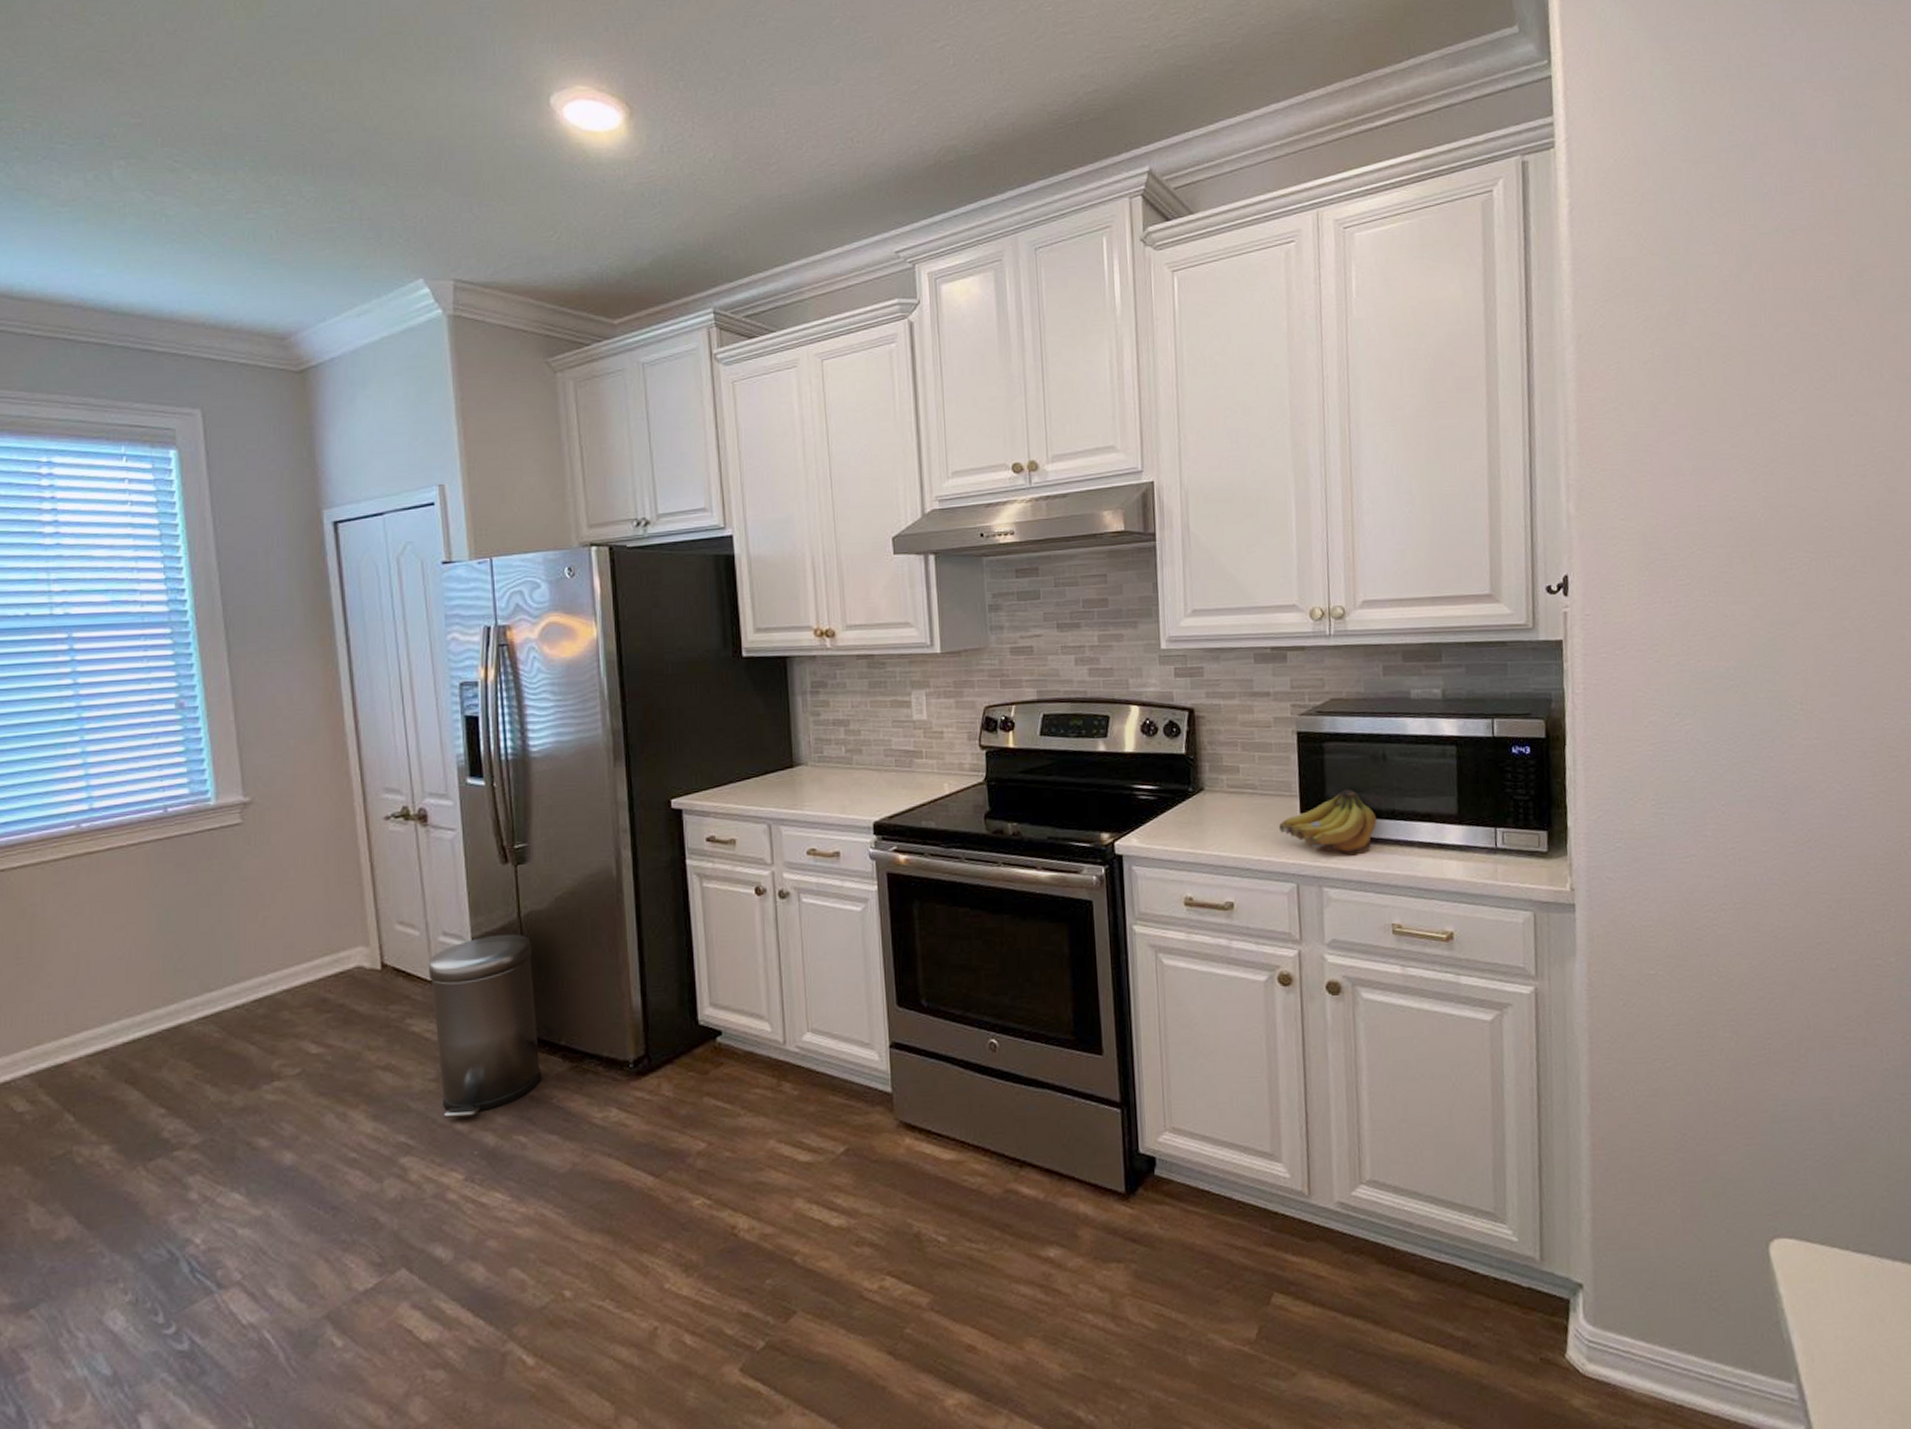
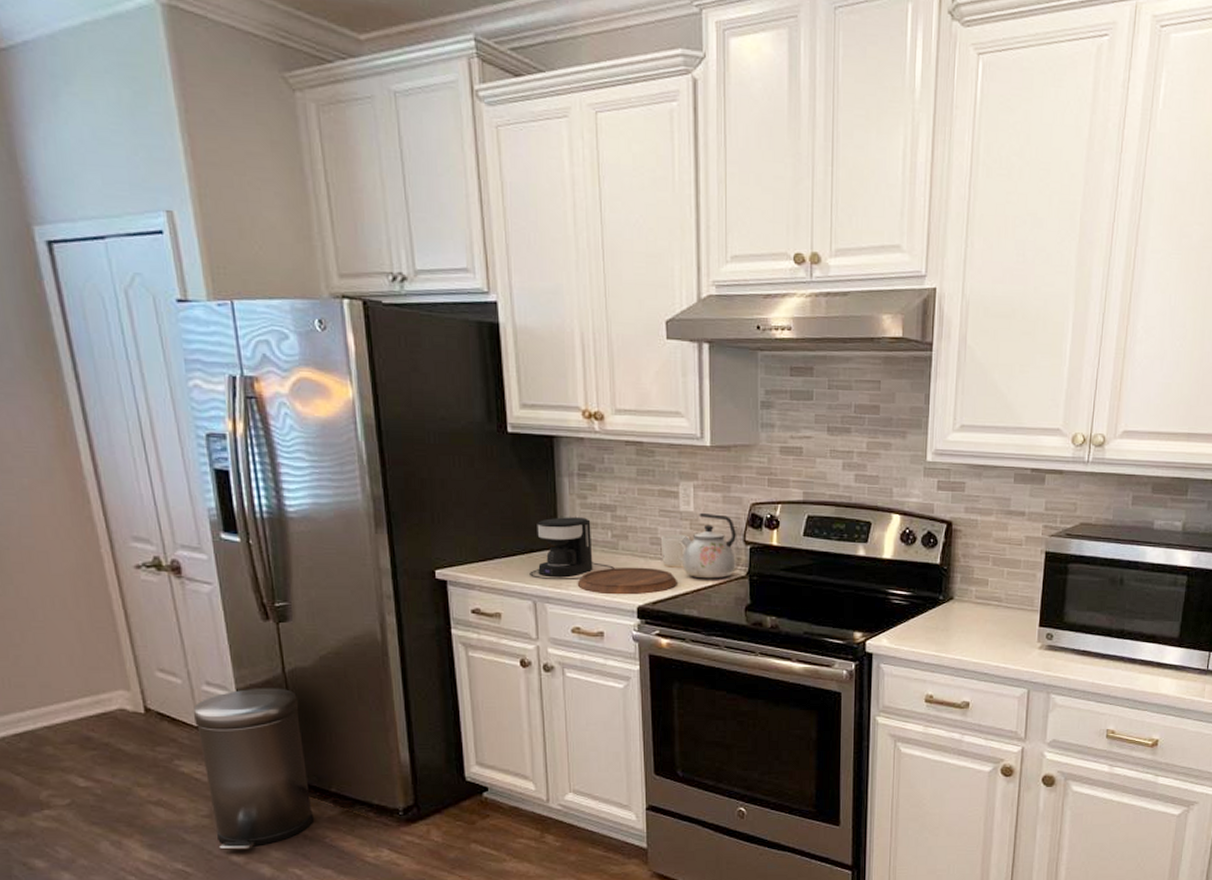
coffee maker: none [764,734,849,802] -> present [530,517,614,581]
cutting board: none [813,780,913,812] -> present [578,567,677,595]
mug: none [894,744,925,779] -> present [660,535,691,568]
kettle: none [915,719,974,788] -> present [681,512,737,579]
fruit: present [1278,789,1377,856] -> none [1017,608,1107,668]

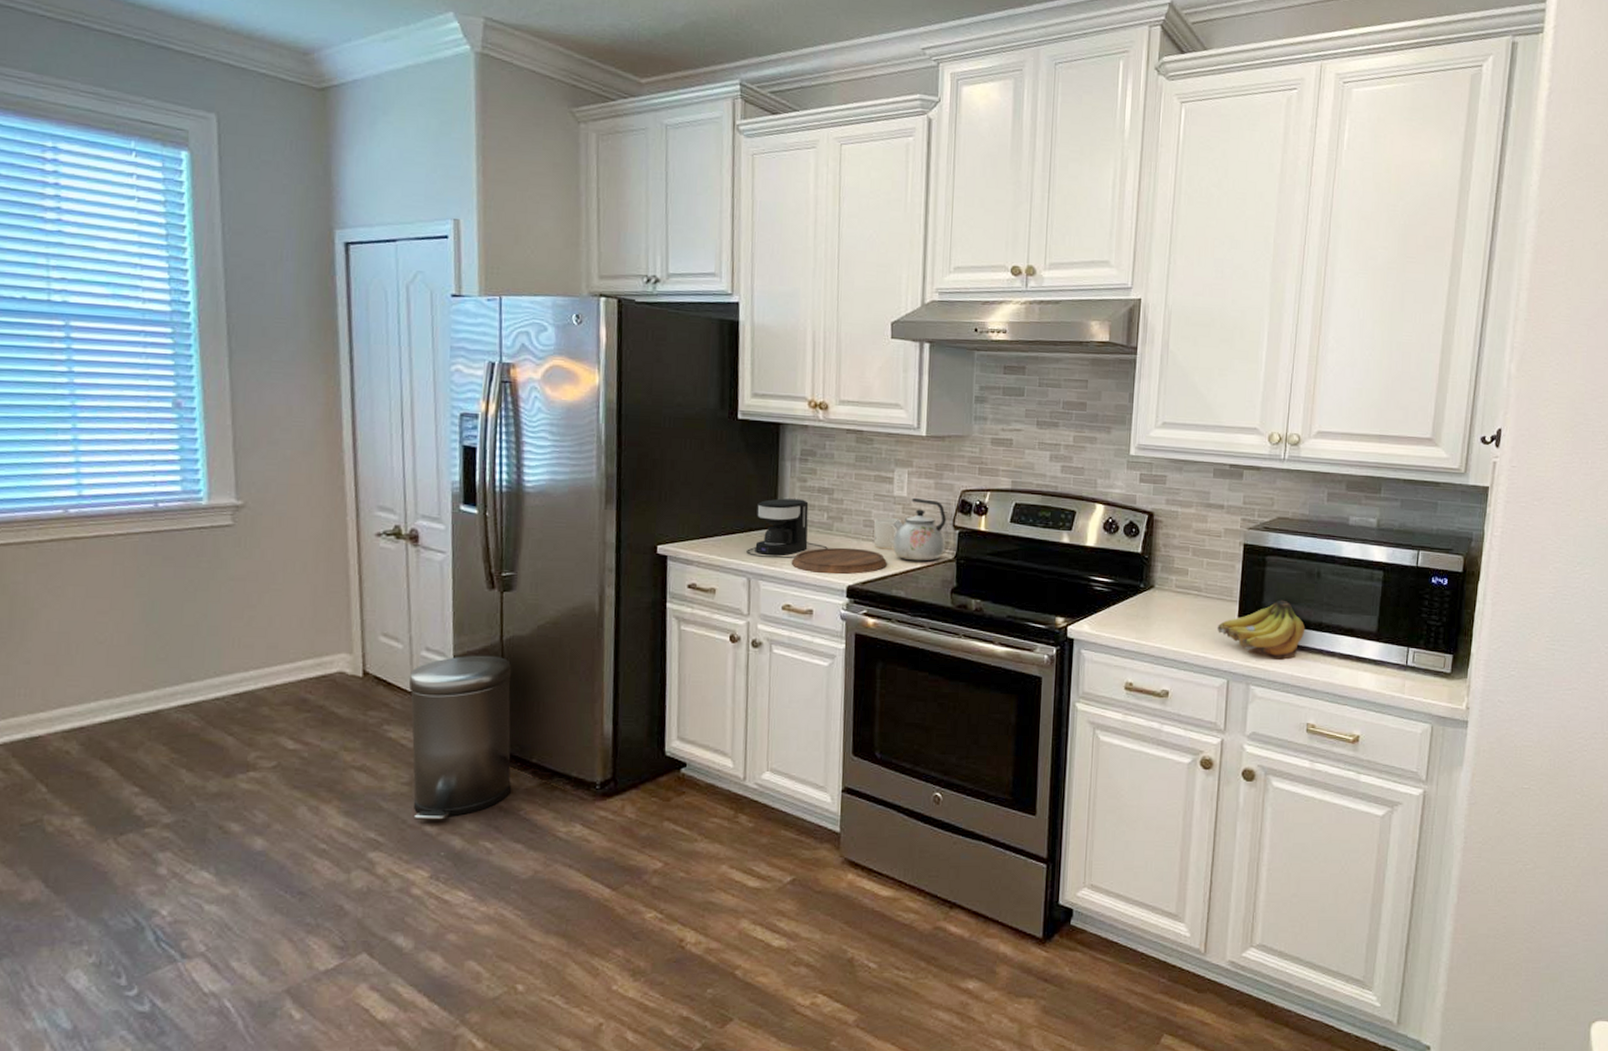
fruit: none [1017,608,1107,668] -> present [1216,600,1305,660]

